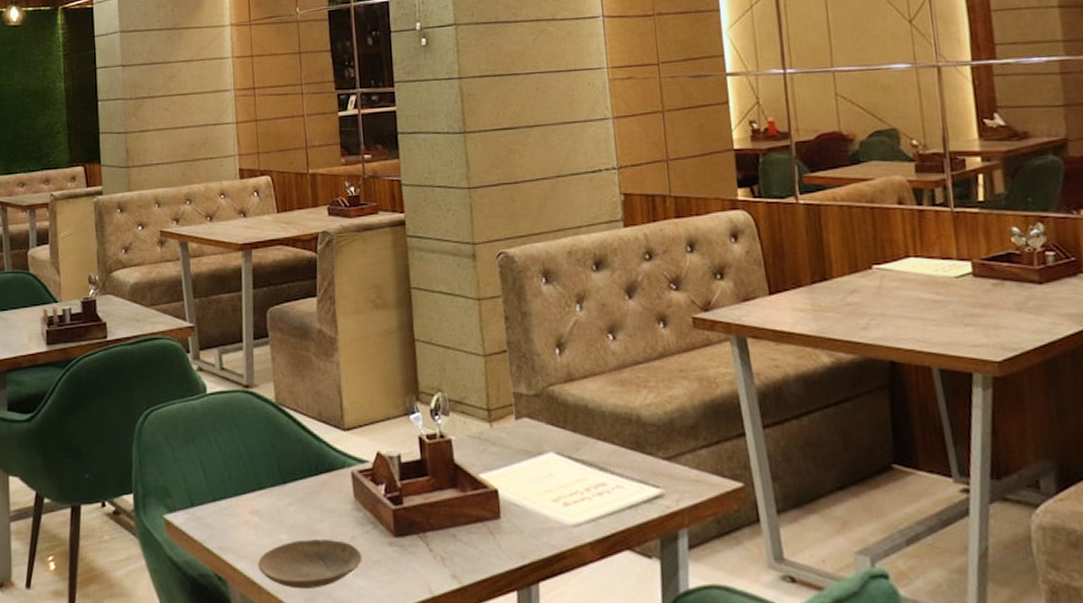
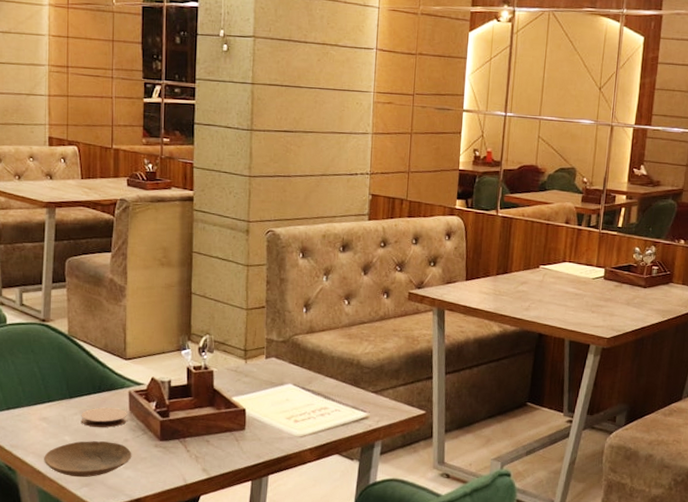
coaster: none [297,494,352,521] -> present [81,407,127,428]

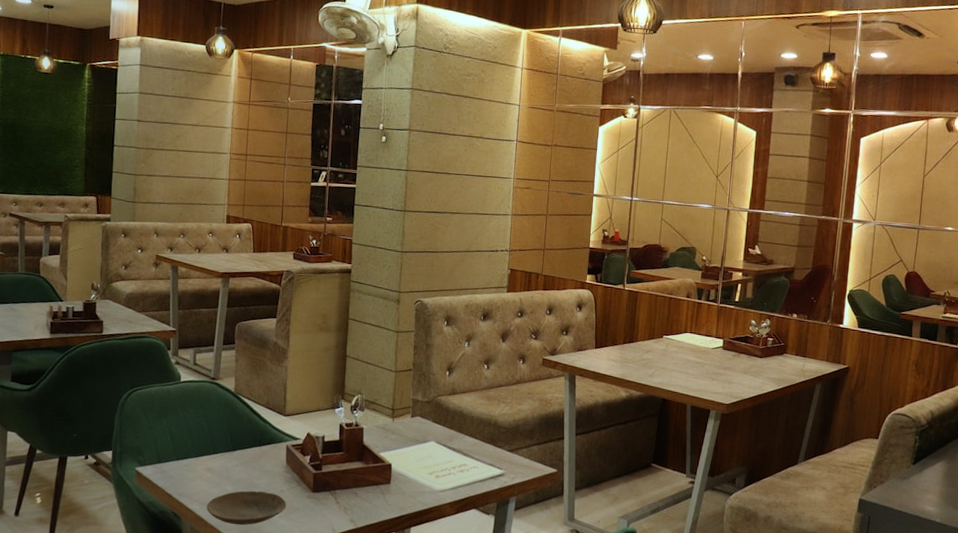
coaster: present [81,407,127,428] -> none [242,459,284,479]

